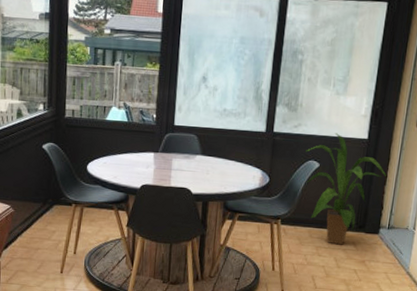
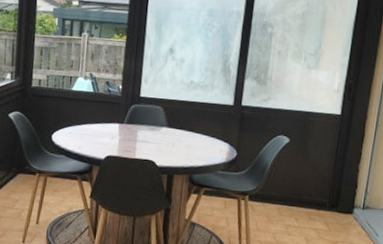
house plant: present [306,133,386,245] -> none [275,107,361,224]

